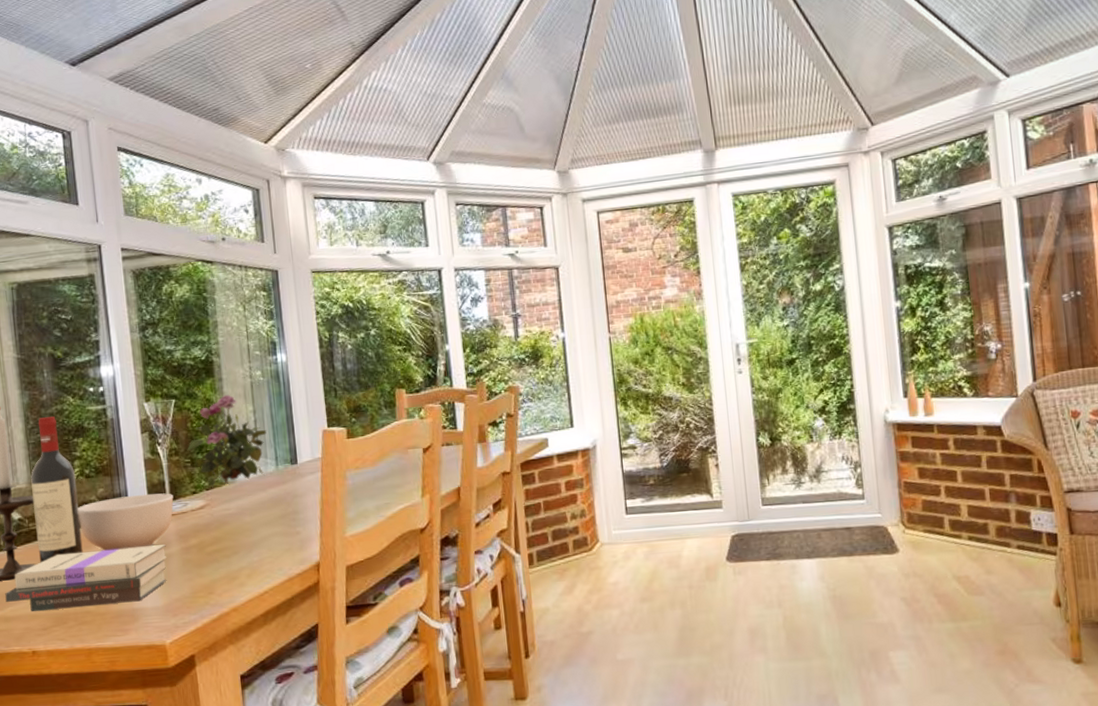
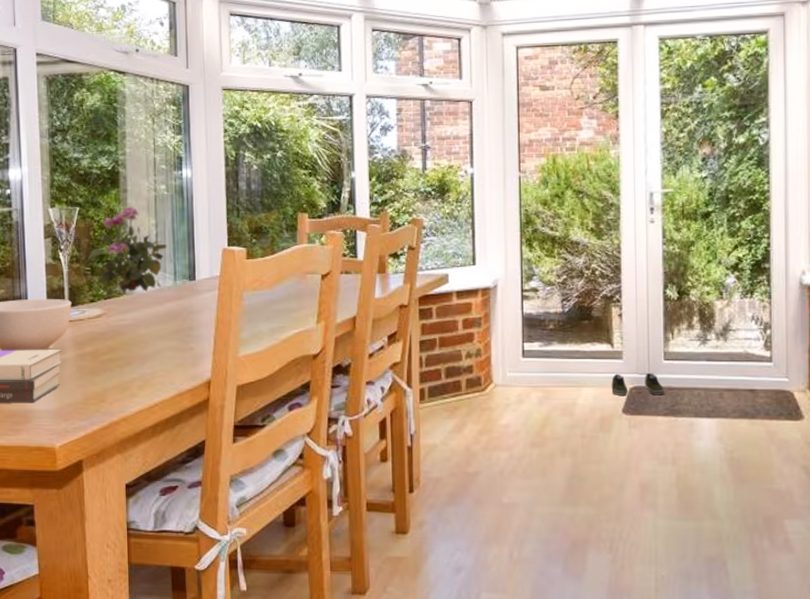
shoe: none [713,519,766,544] -> present [611,372,665,395]

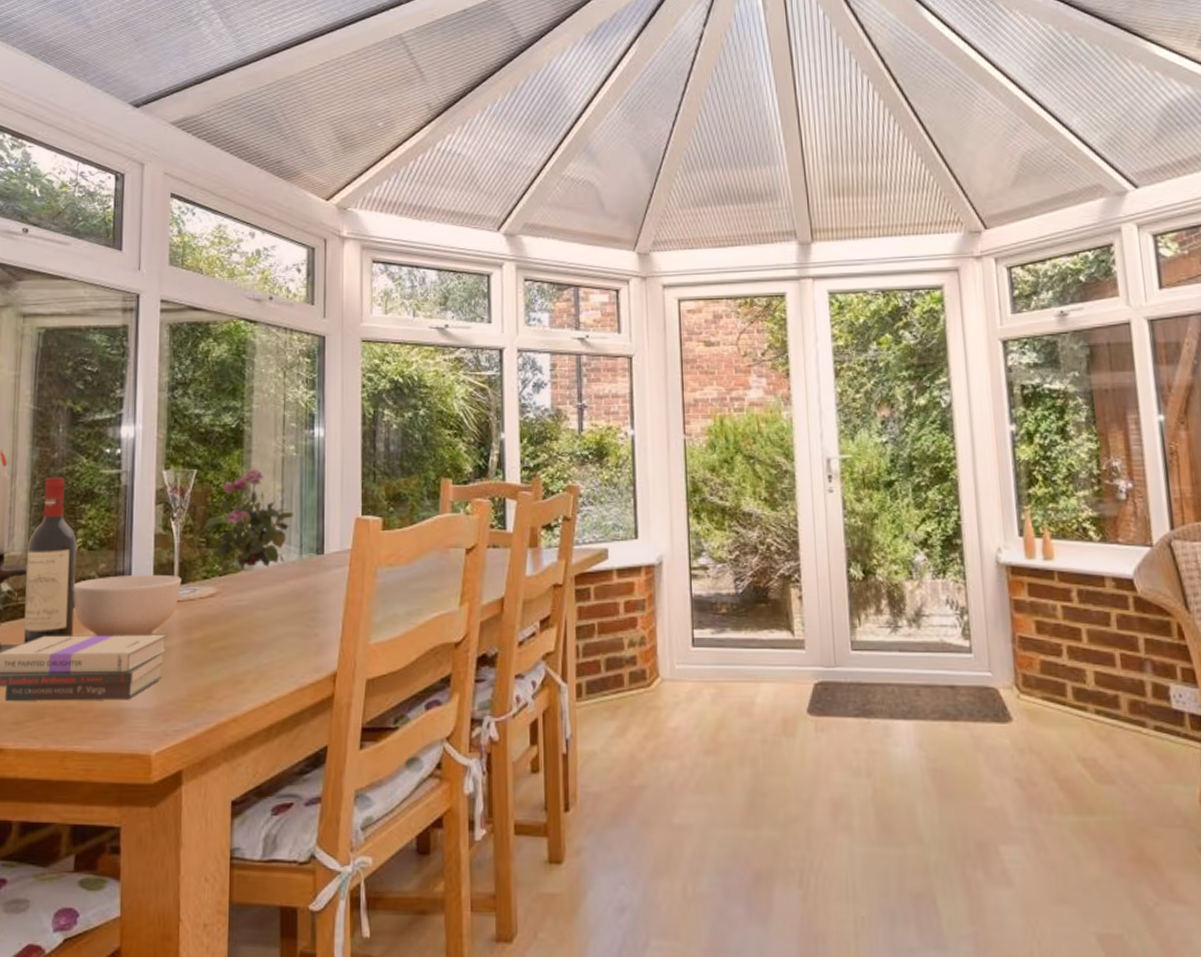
shoe: present [611,372,665,395] -> none [793,665,855,692]

